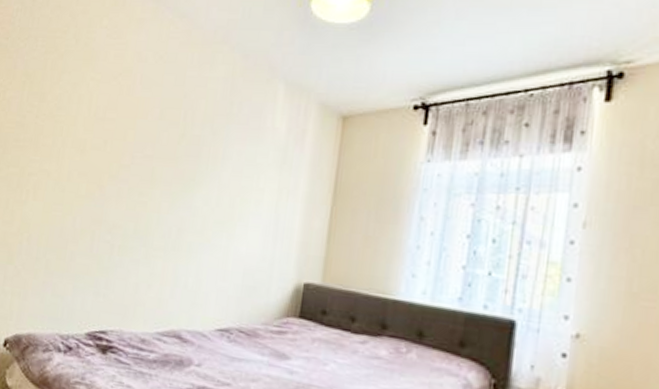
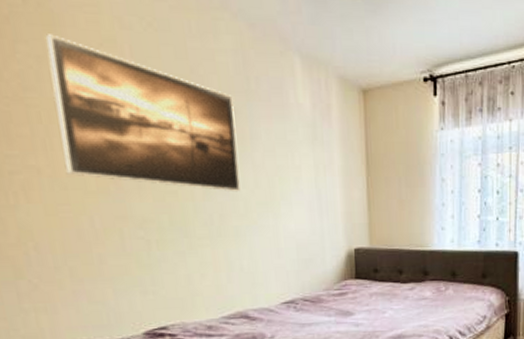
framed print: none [67,66,216,209] -> present [45,34,242,192]

